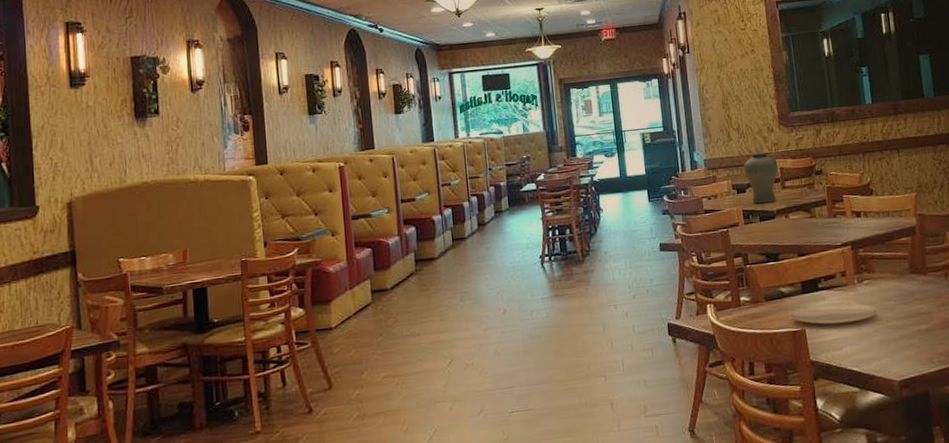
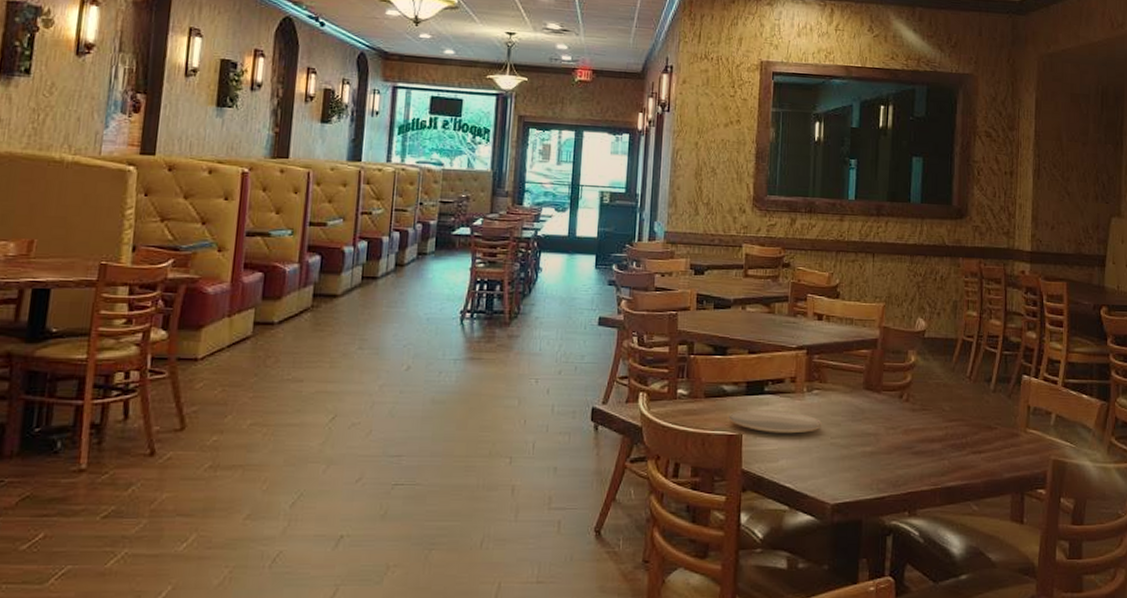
vase: present [743,151,779,204] -> none [706,233,744,290]

